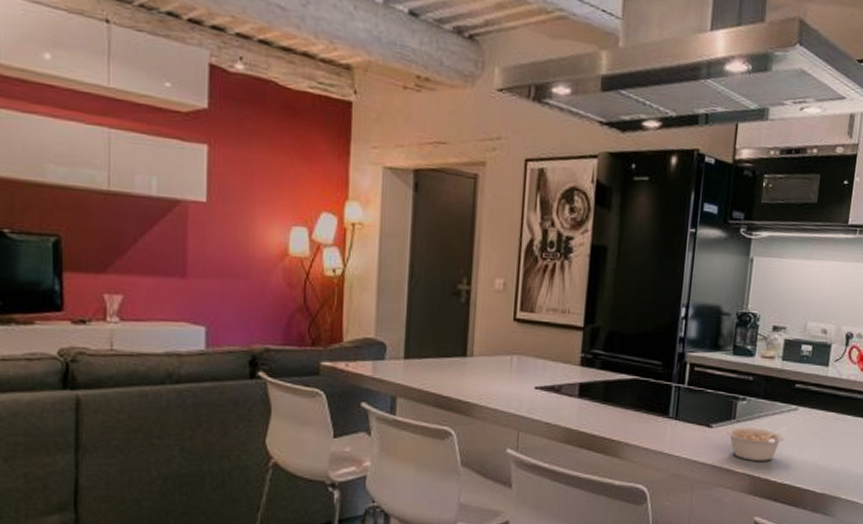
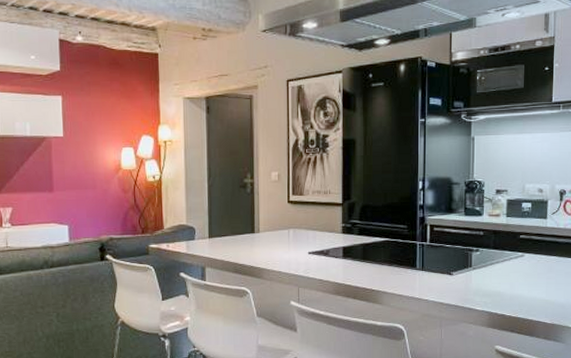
legume: present [725,427,788,461] -> none [464,271,517,300]

